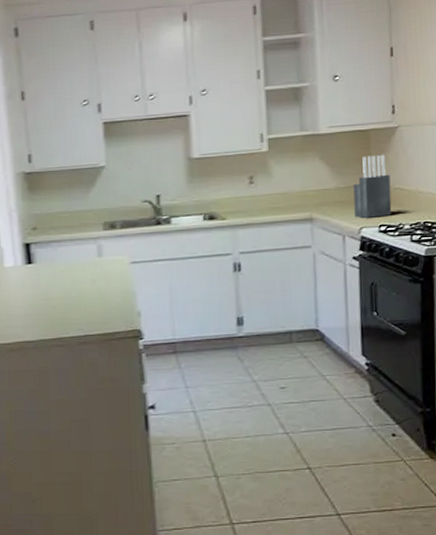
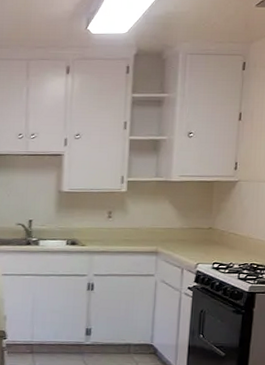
knife block: present [353,155,392,219] -> none [193,203,227,257]

